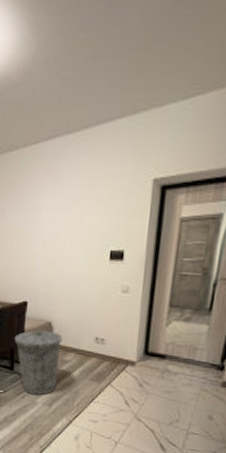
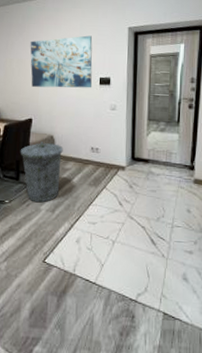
wall art: none [24,193,103,265] -> present [30,35,93,88]

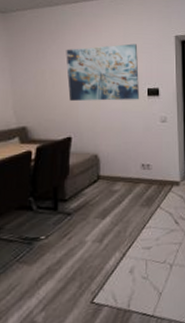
trash can: present [20,142,63,203] -> none [57,162,110,234]

